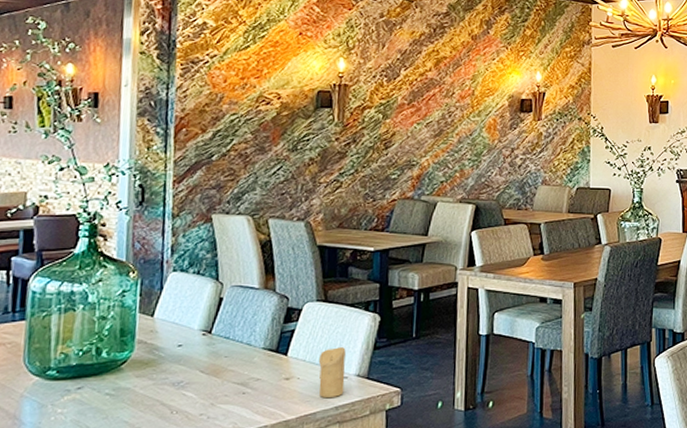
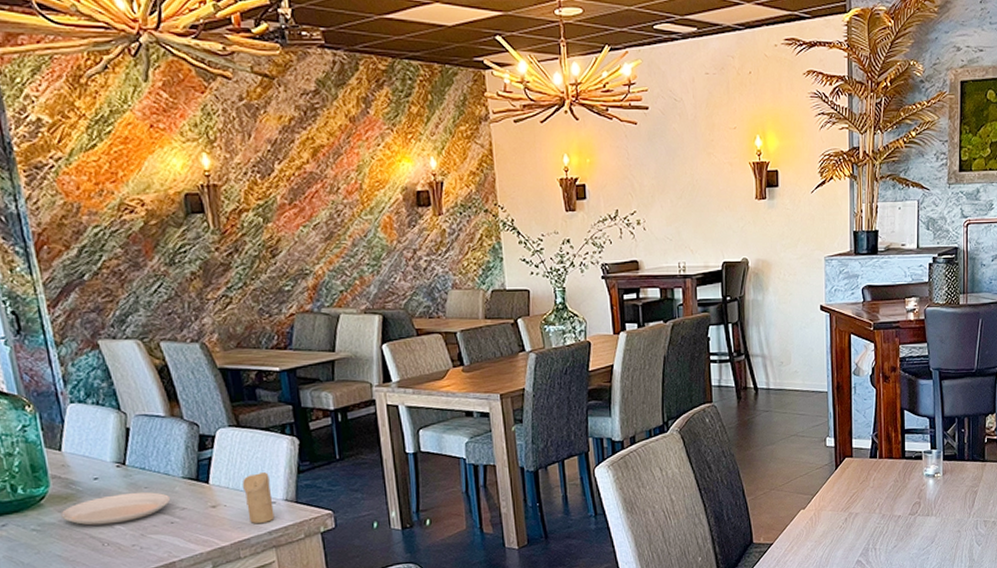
plate: none [138,361,248,392] -> present [61,492,171,526]

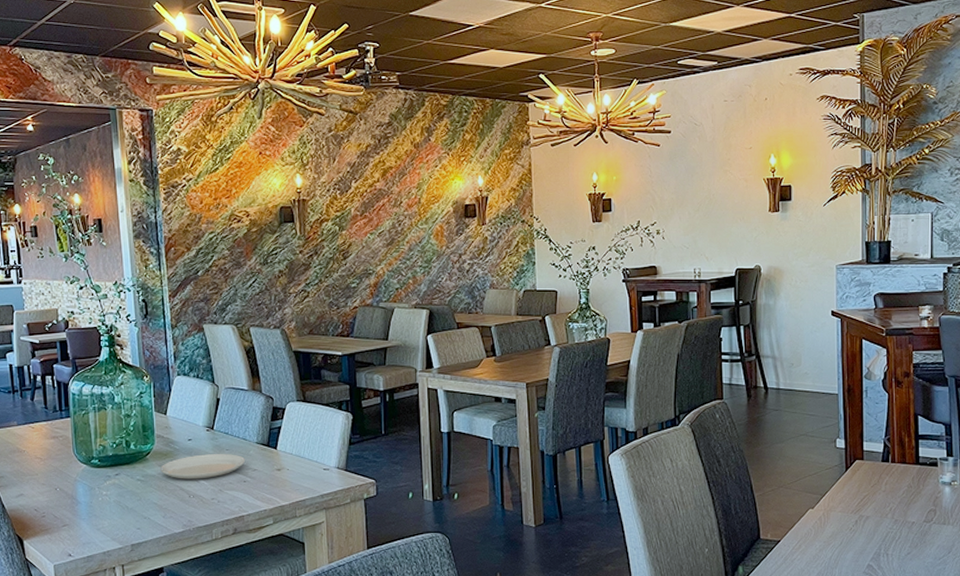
candle: present [242,472,275,524] -> none [303,442,327,488]

